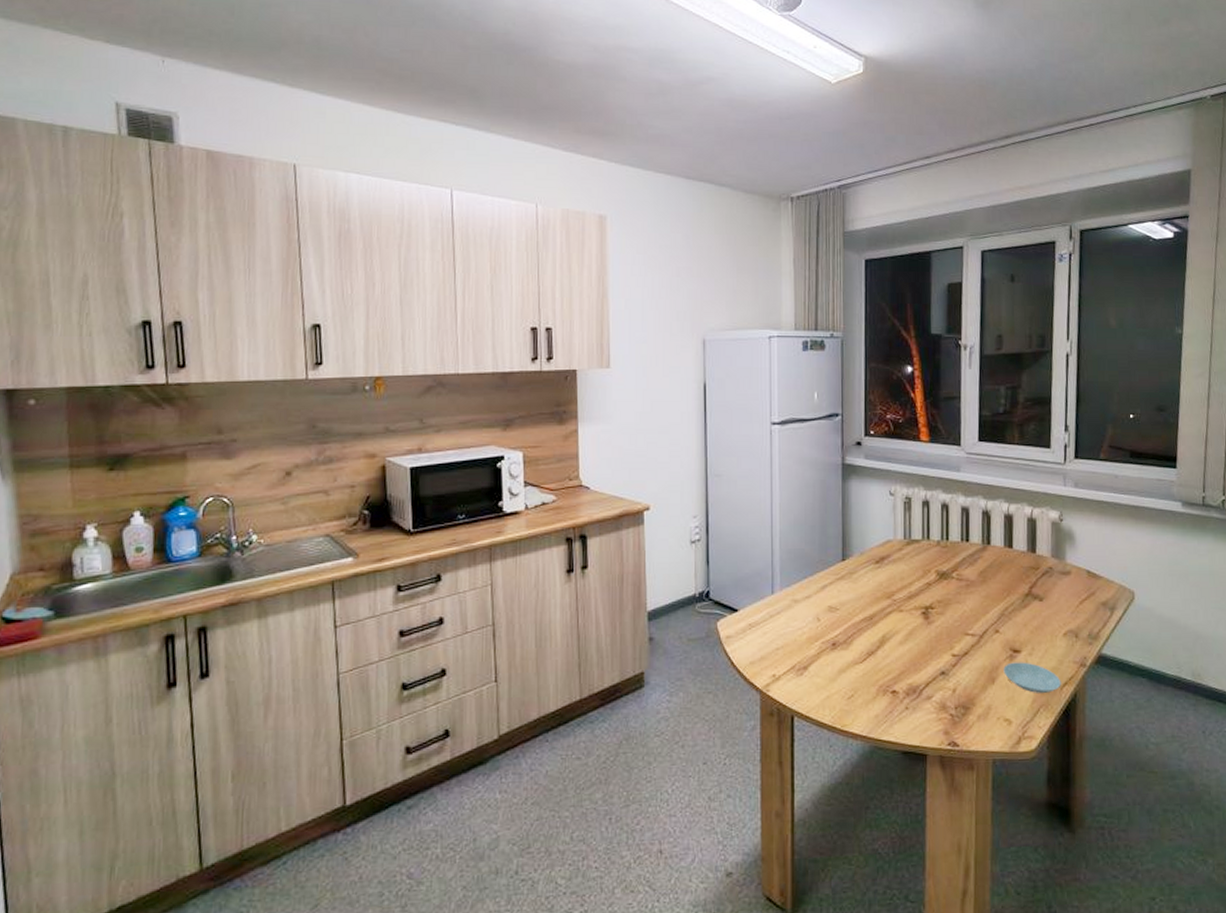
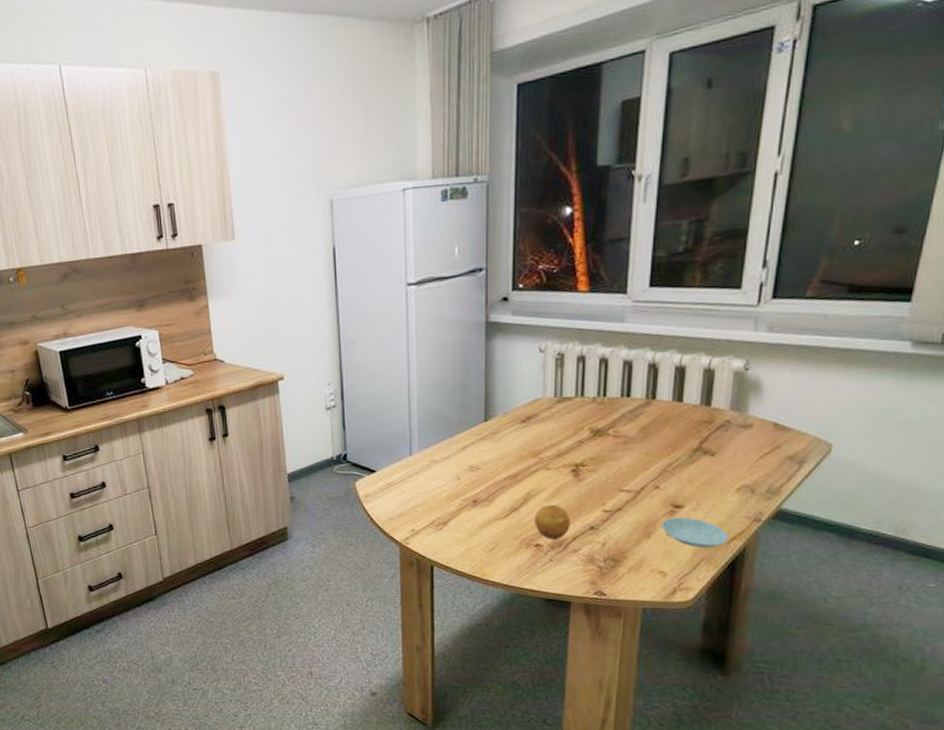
fruit: none [890,647,923,686] -> present [534,504,571,540]

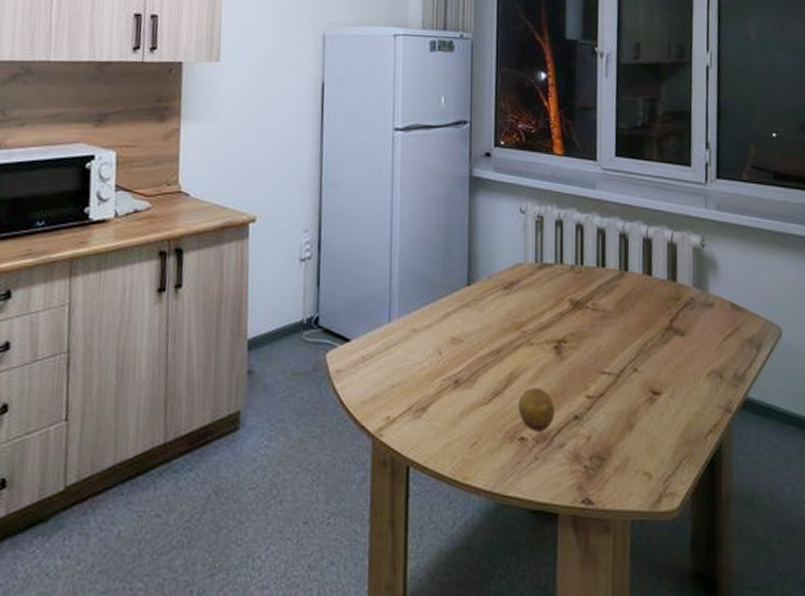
saucer: present [661,517,729,547] -> none [642,406,705,442]

